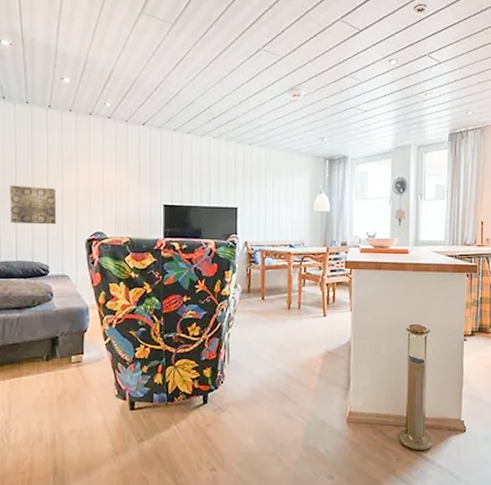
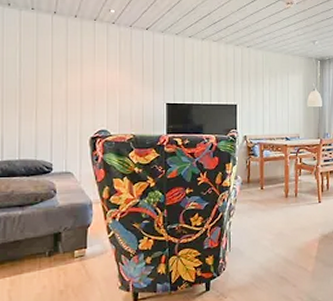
wall art: present [10,185,57,225] -> none [14,87,61,124]

